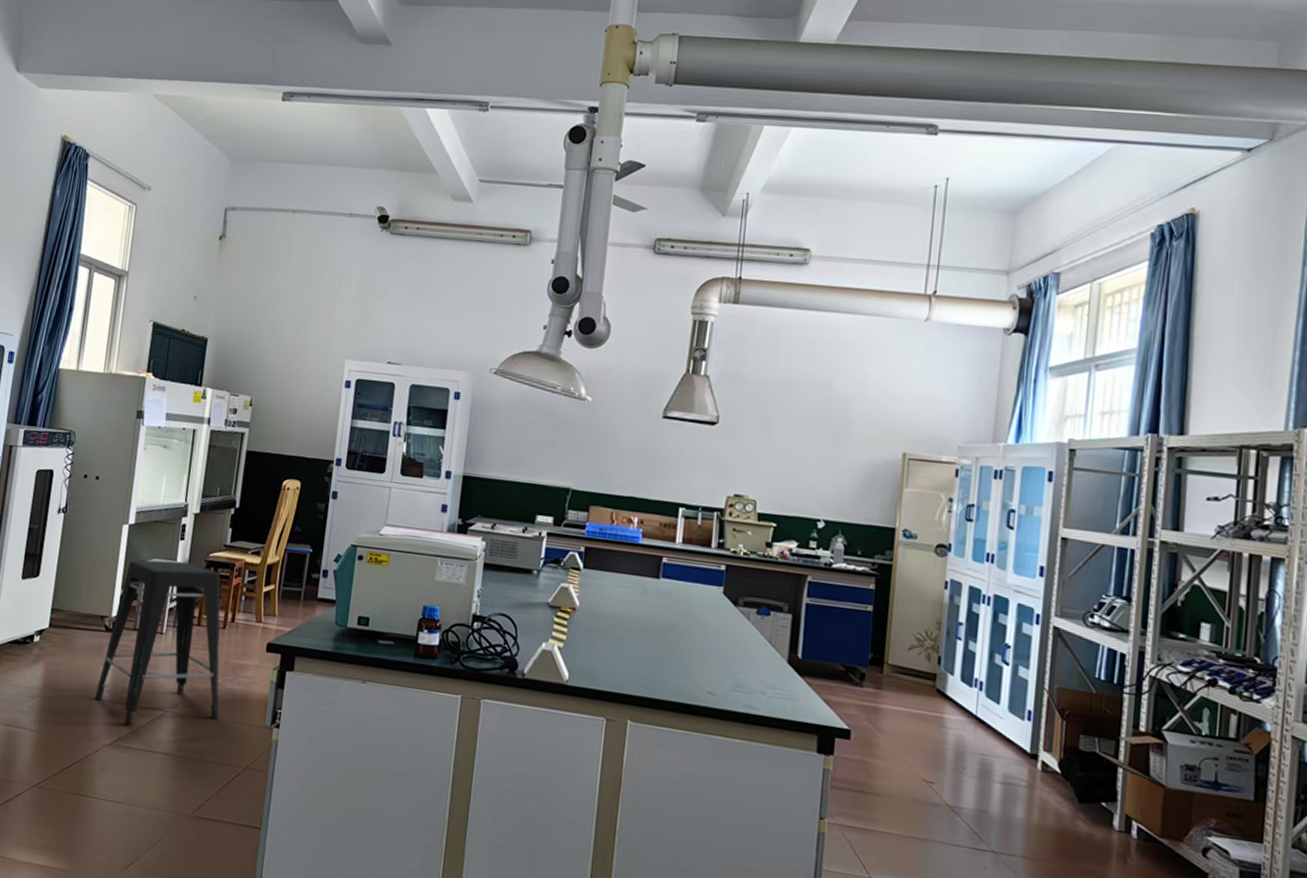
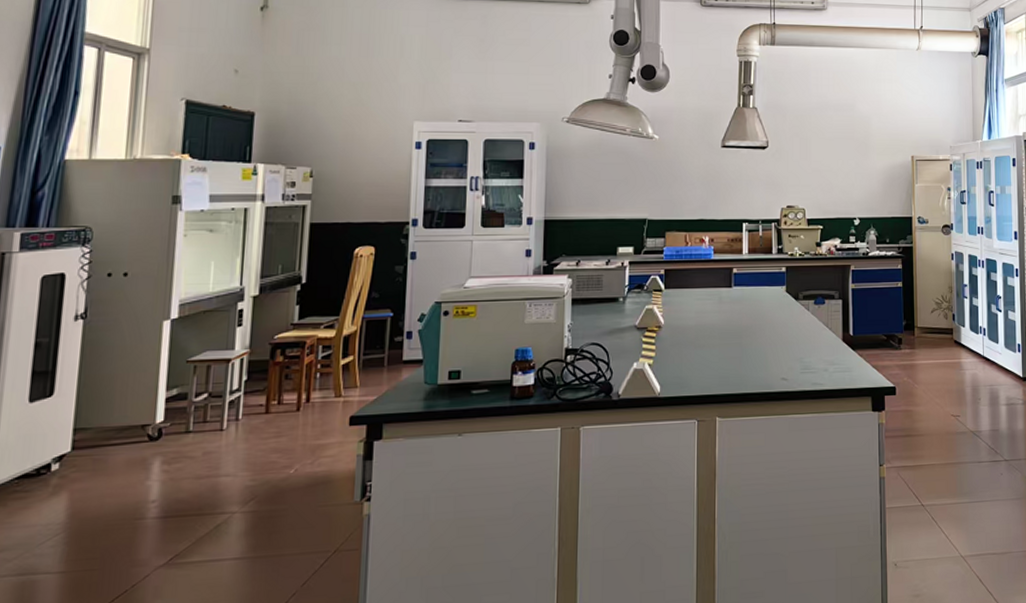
stool: present [95,559,220,725] -> none [140,348,299,539]

